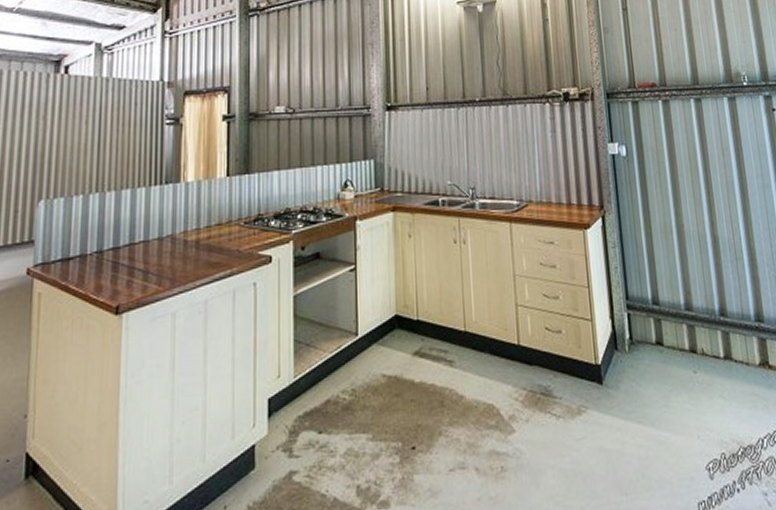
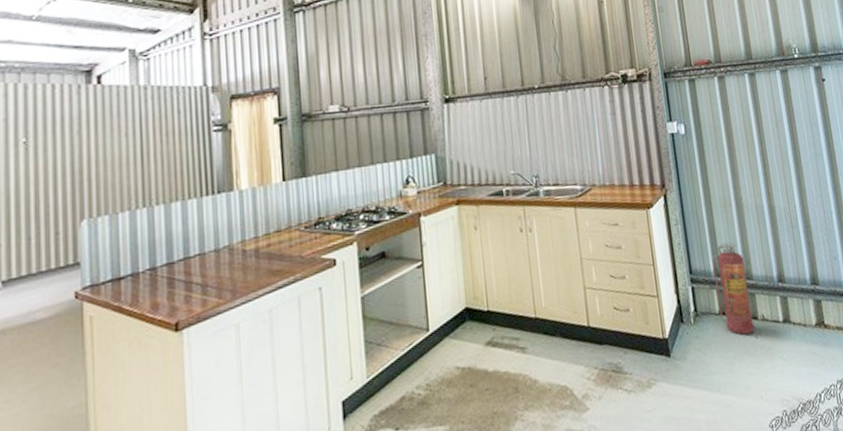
fire extinguisher: none [650,270,694,368] -> present [712,242,755,335]

